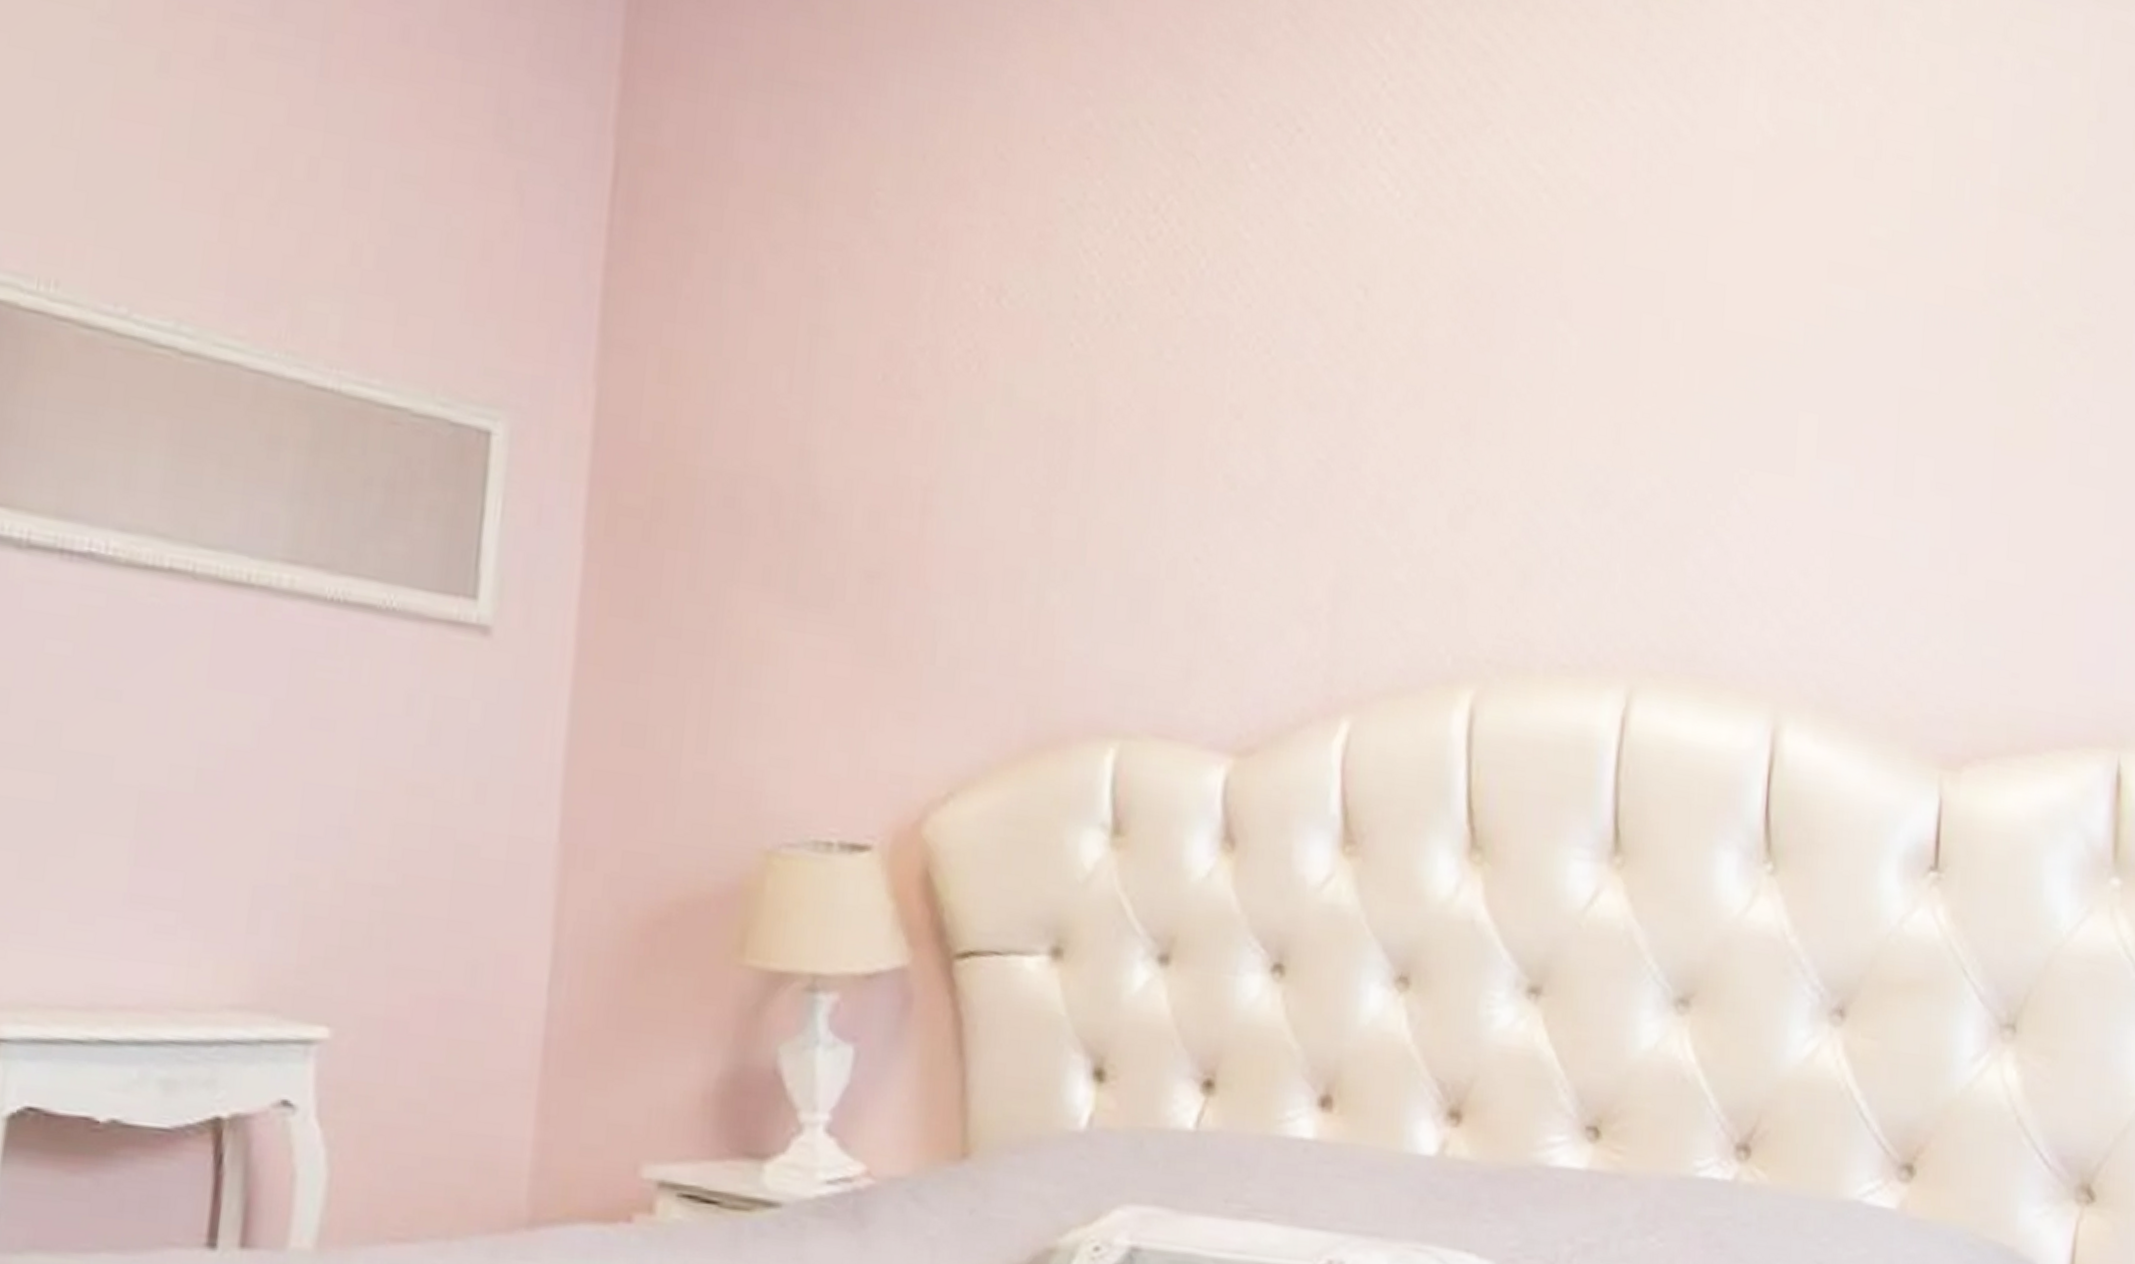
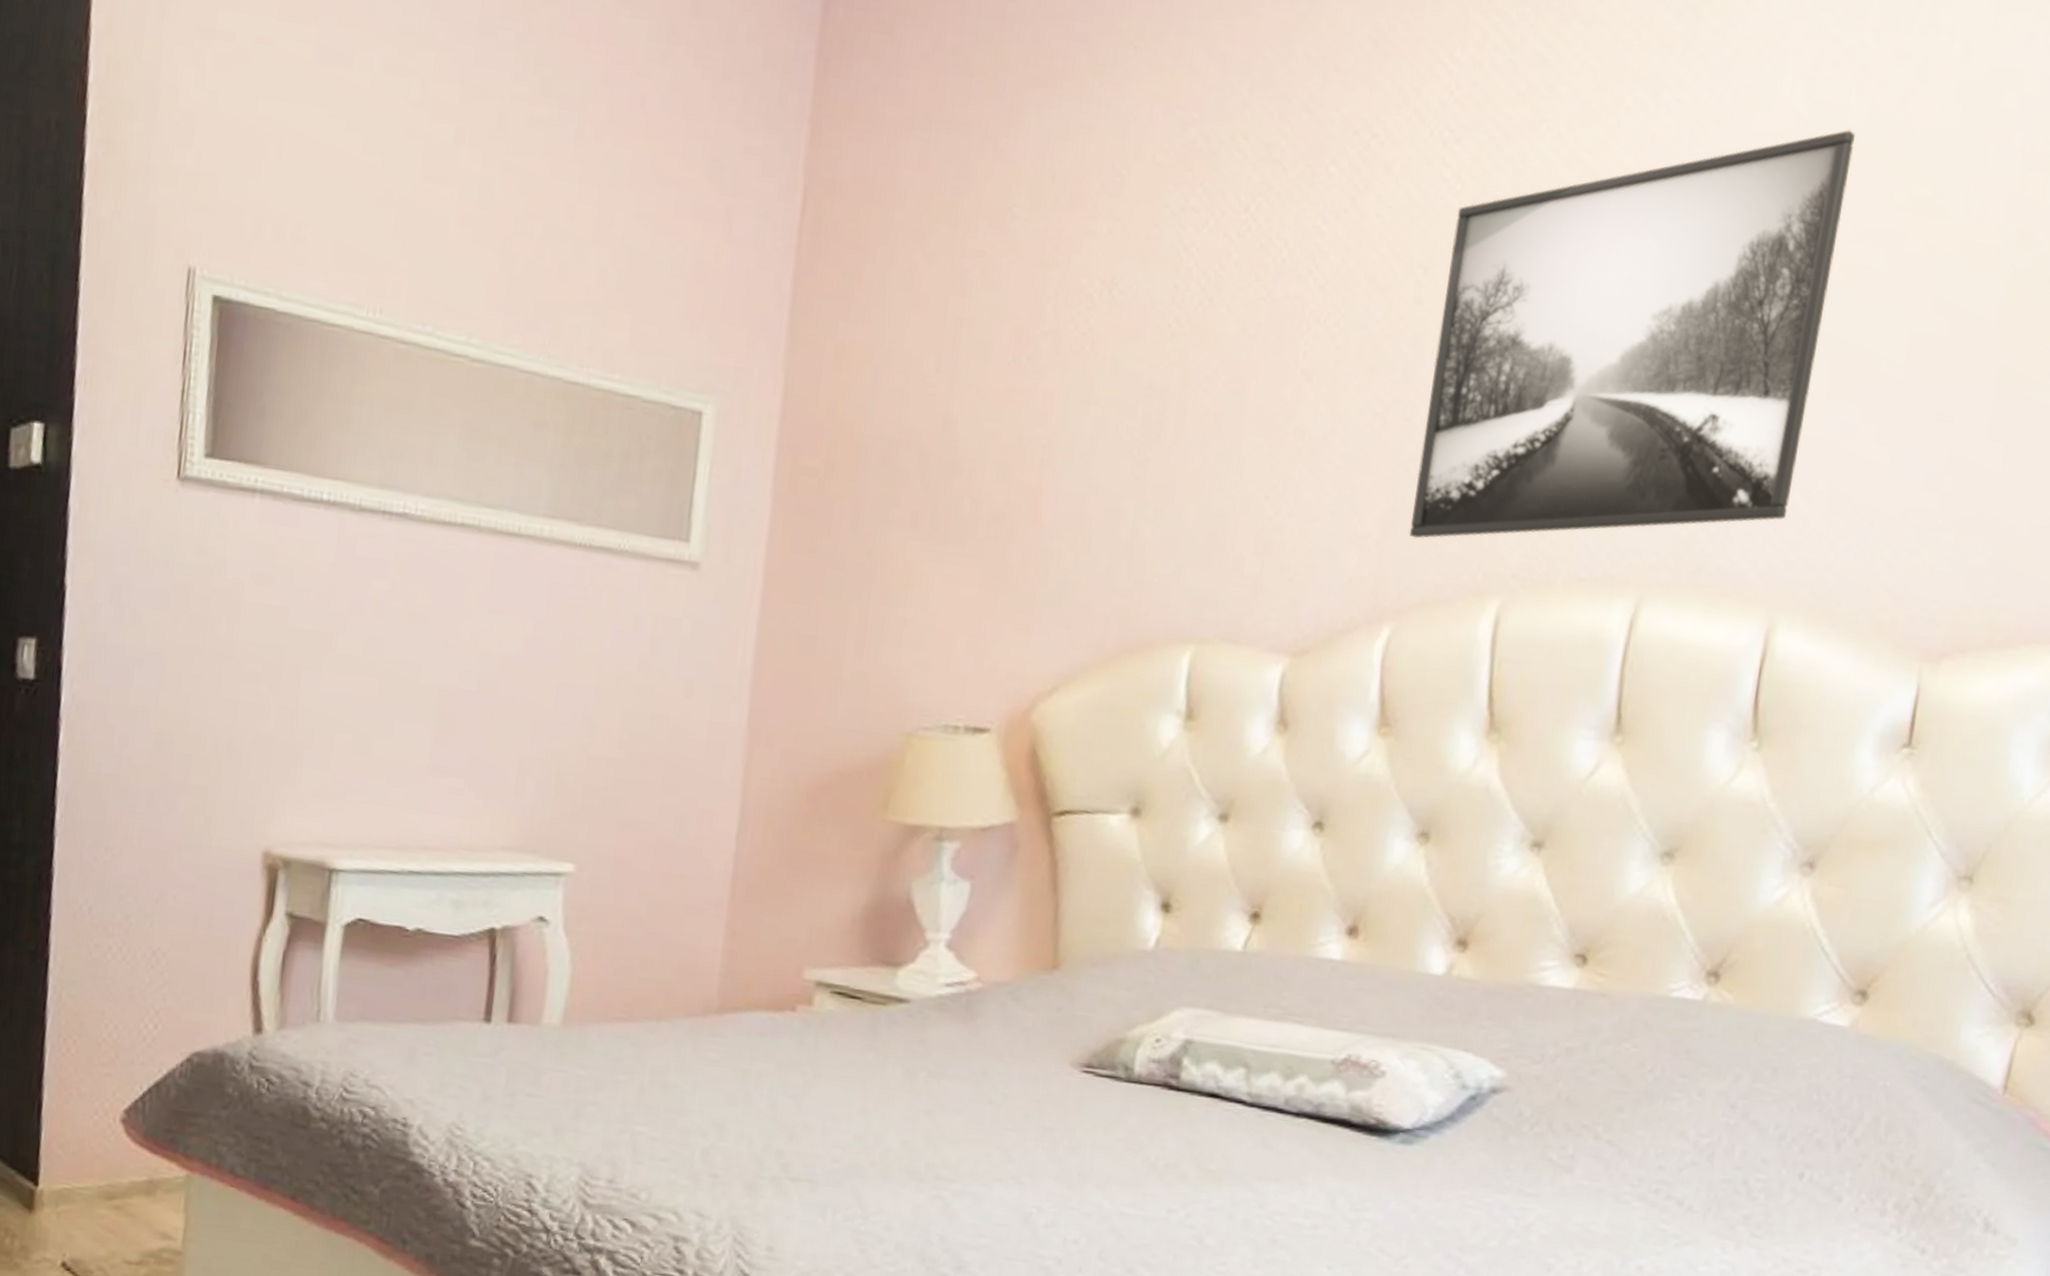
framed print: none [1364,152,1825,614] -> present [1409,129,1855,539]

